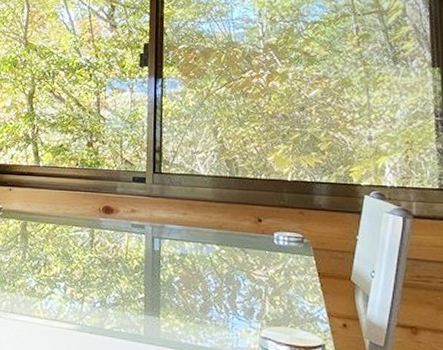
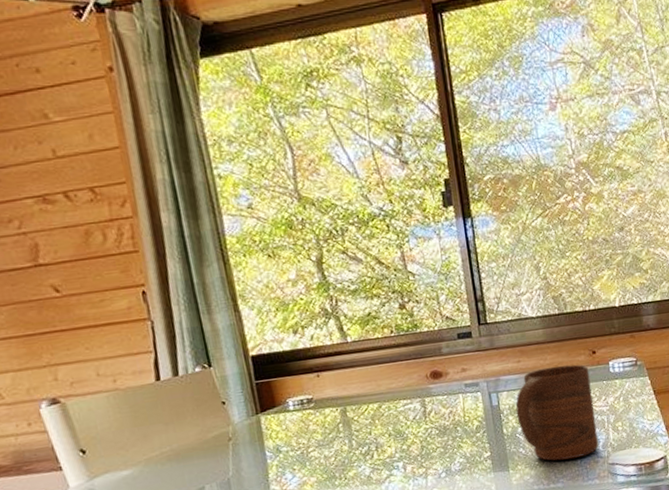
cup: none [175,225,253,323] -> present [515,364,599,461]

